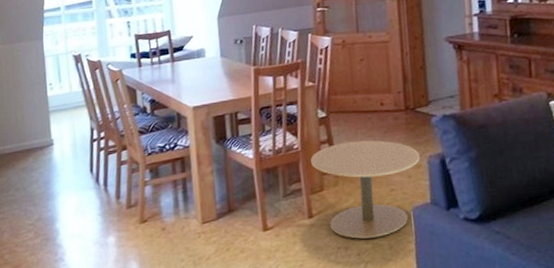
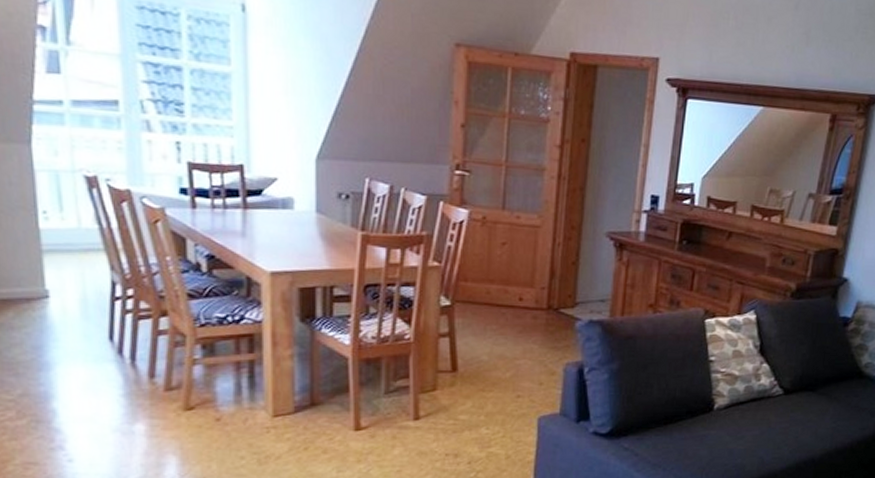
side table: present [311,140,420,239] -> none [425,338,556,446]

